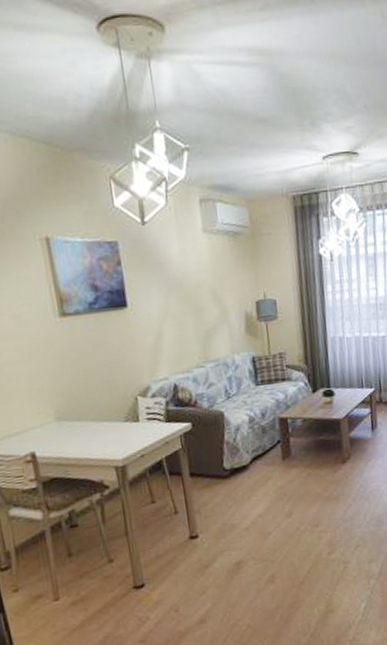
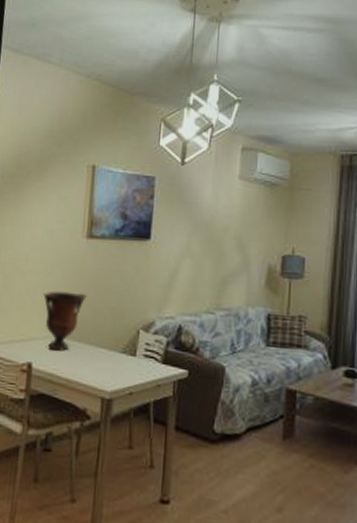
vase: none [28,373,76,435] -> present [43,290,87,351]

